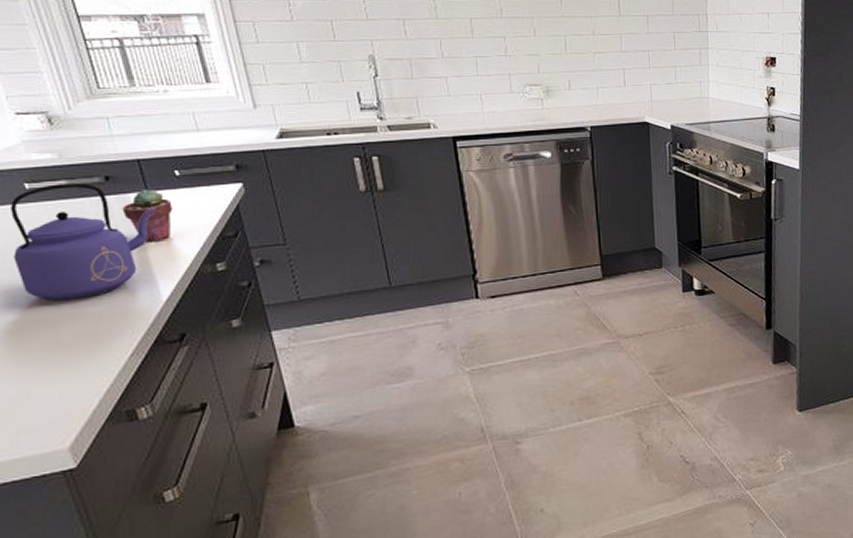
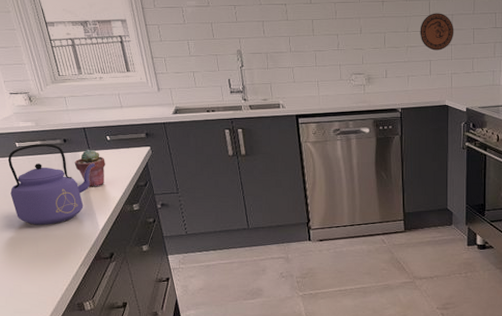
decorative plate: none [608,13,651,57] -> present [420,13,454,51]

